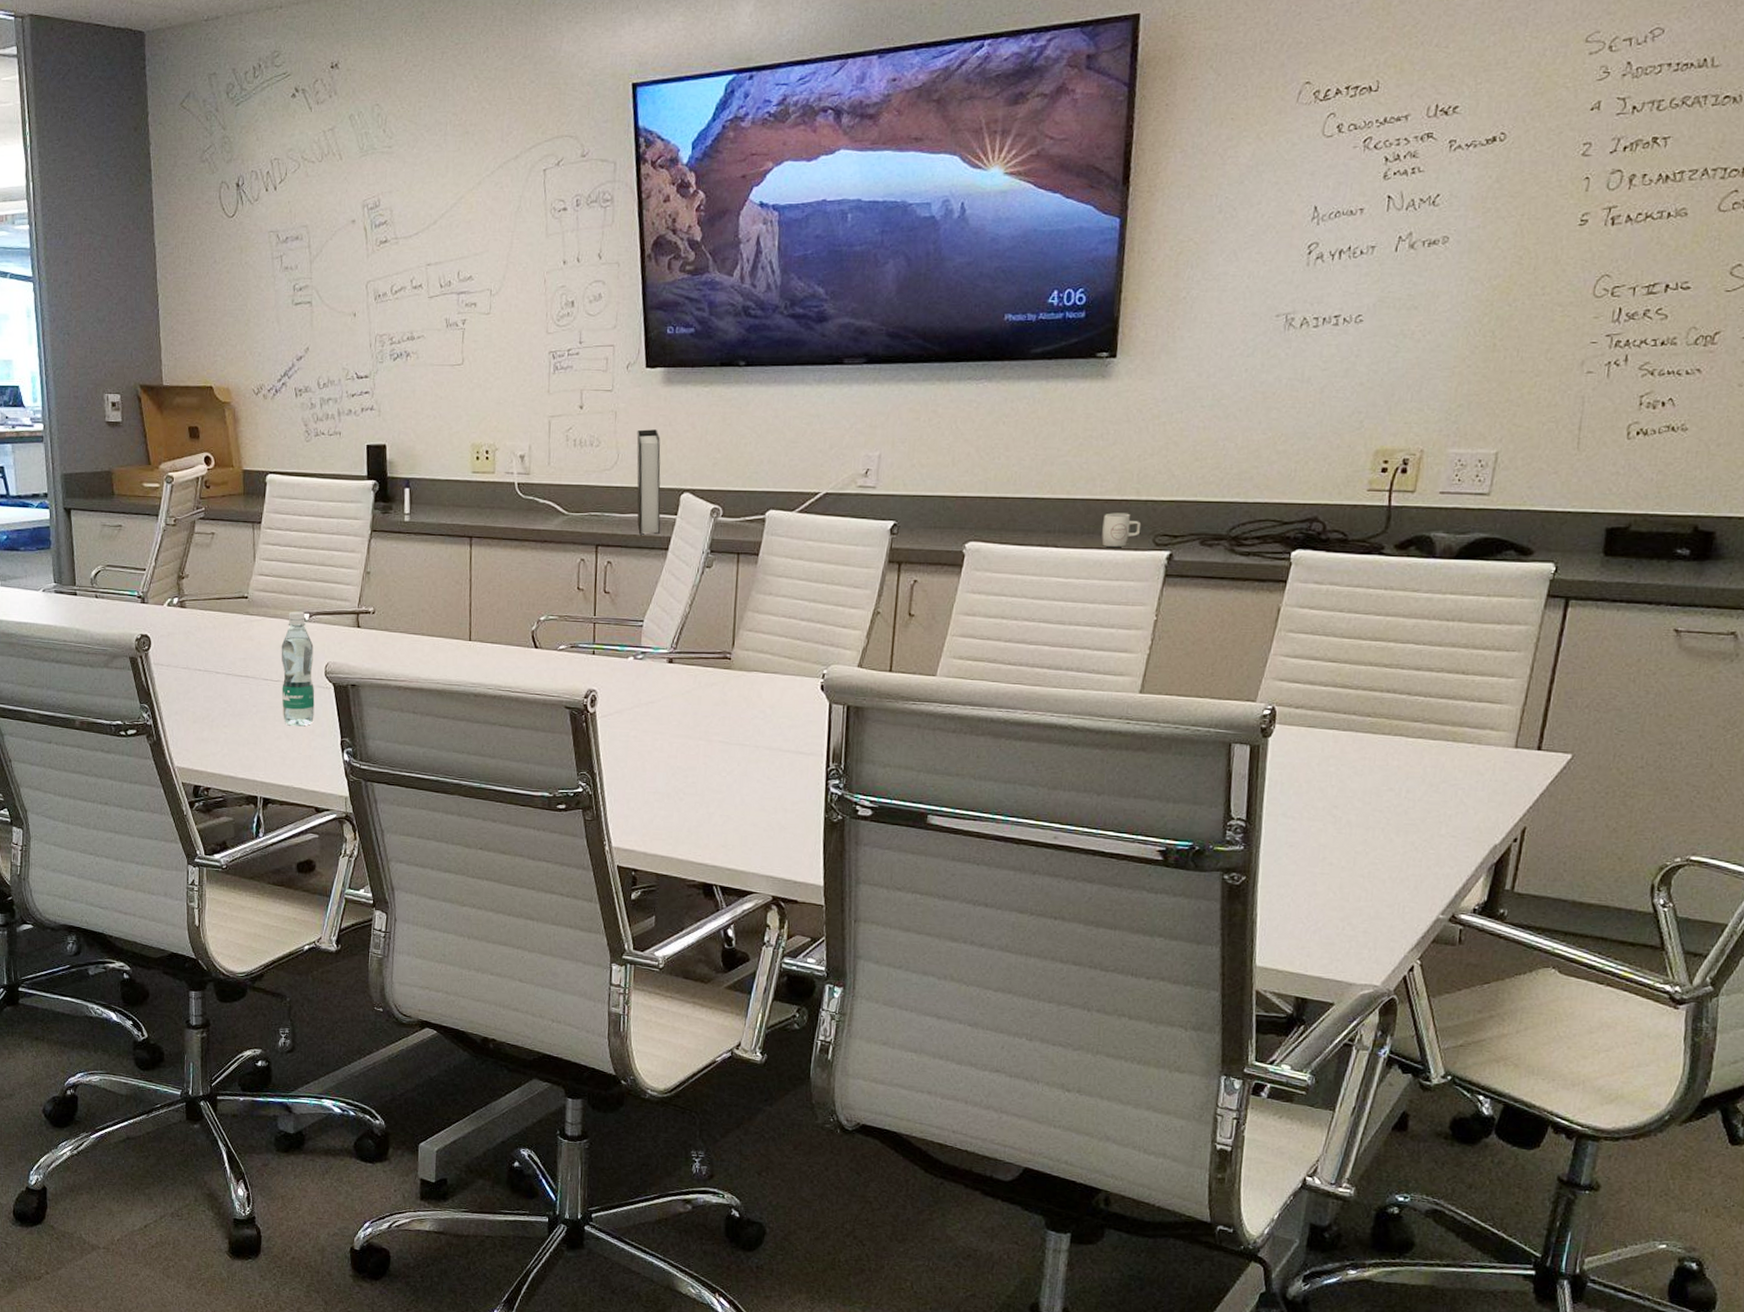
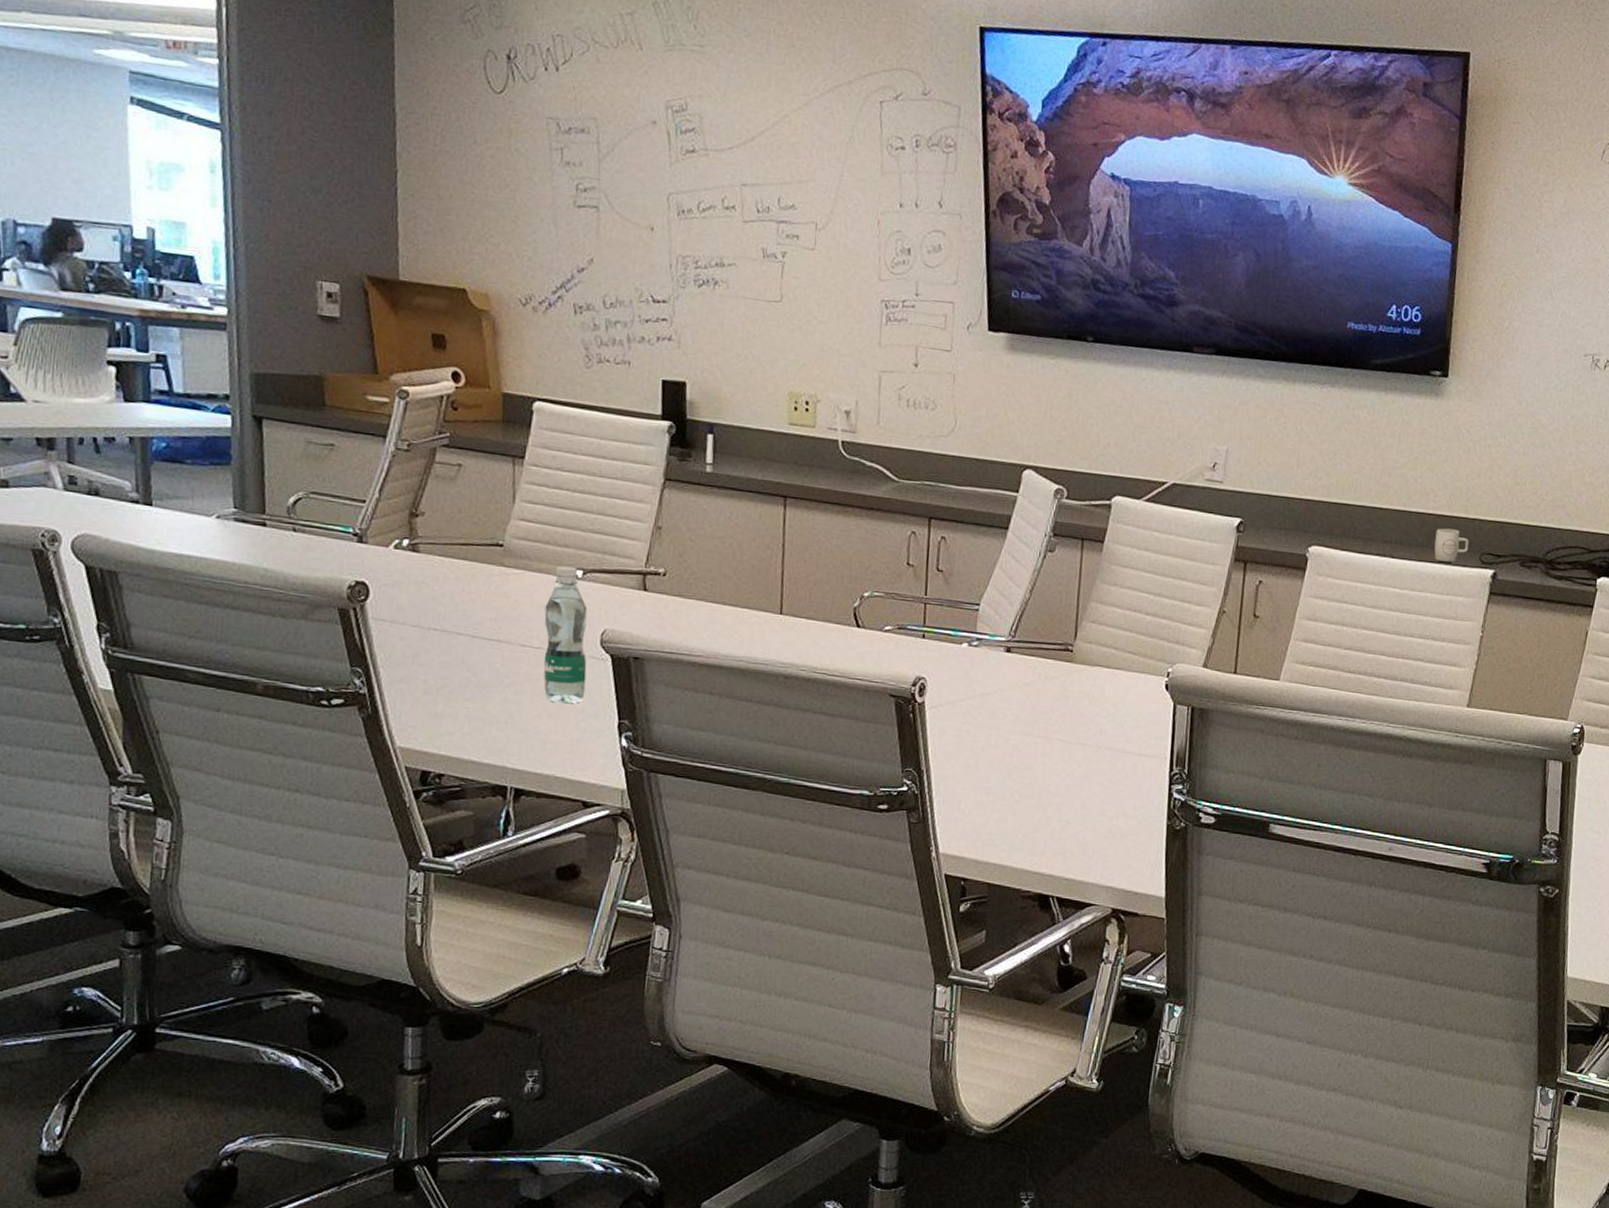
binder: present [636,429,661,535] -> none [975,396,1002,511]

